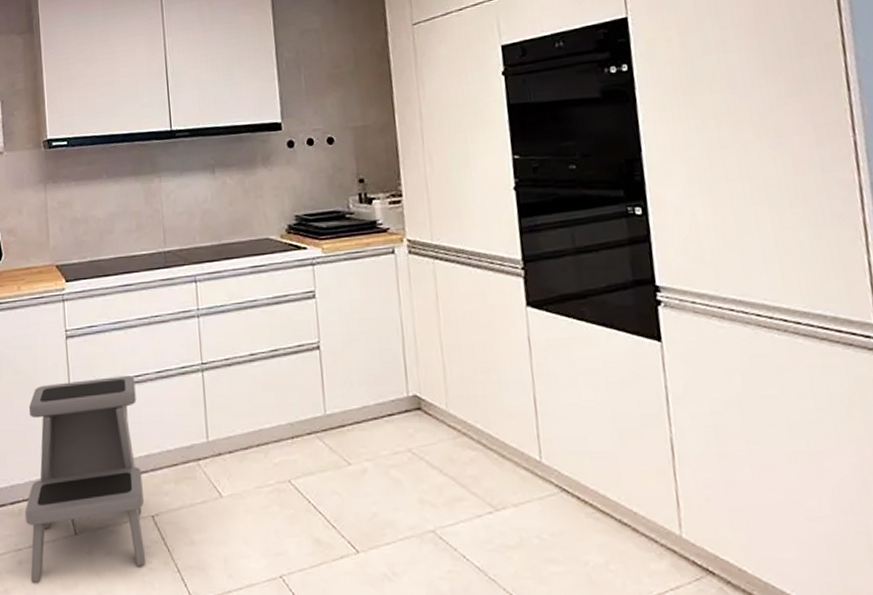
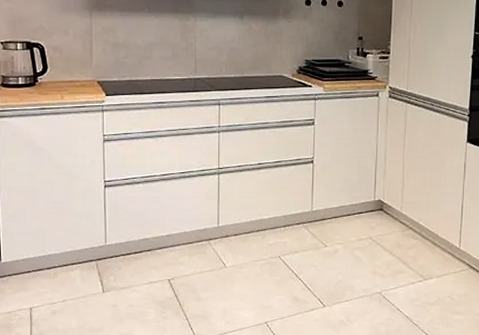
step stool: present [24,376,145,584] -> none [60,174,162,329]

